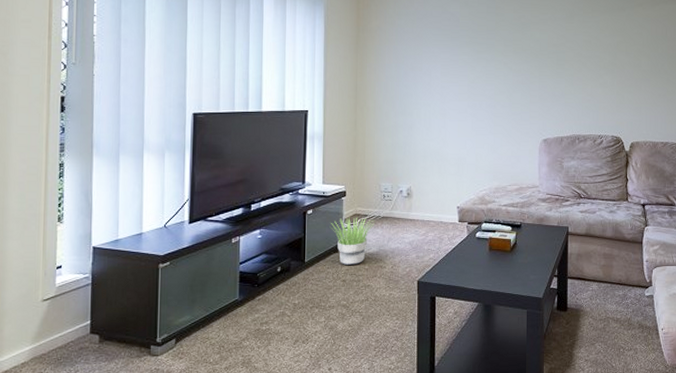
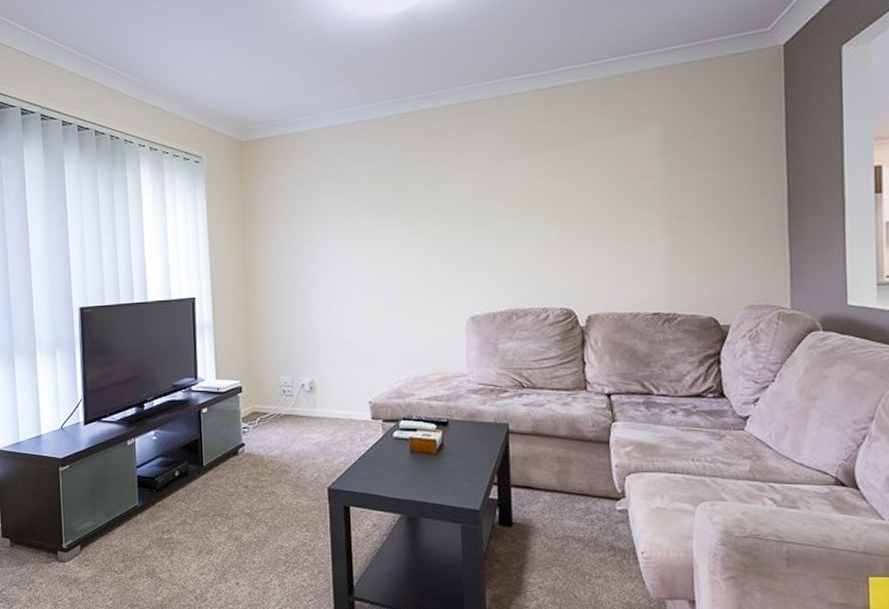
potted plant: present [331,217,373,265] -> none [228,415,274,469]

